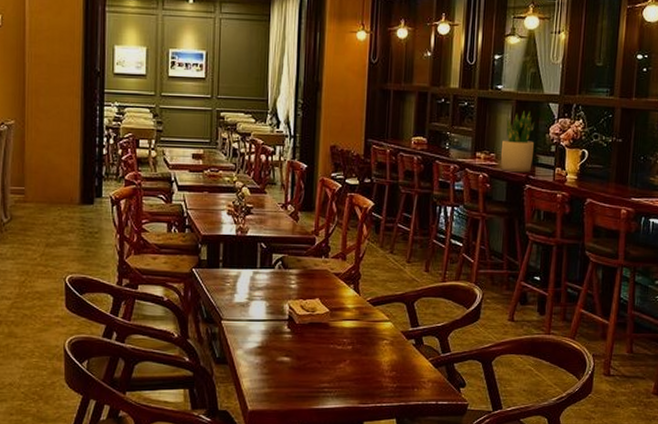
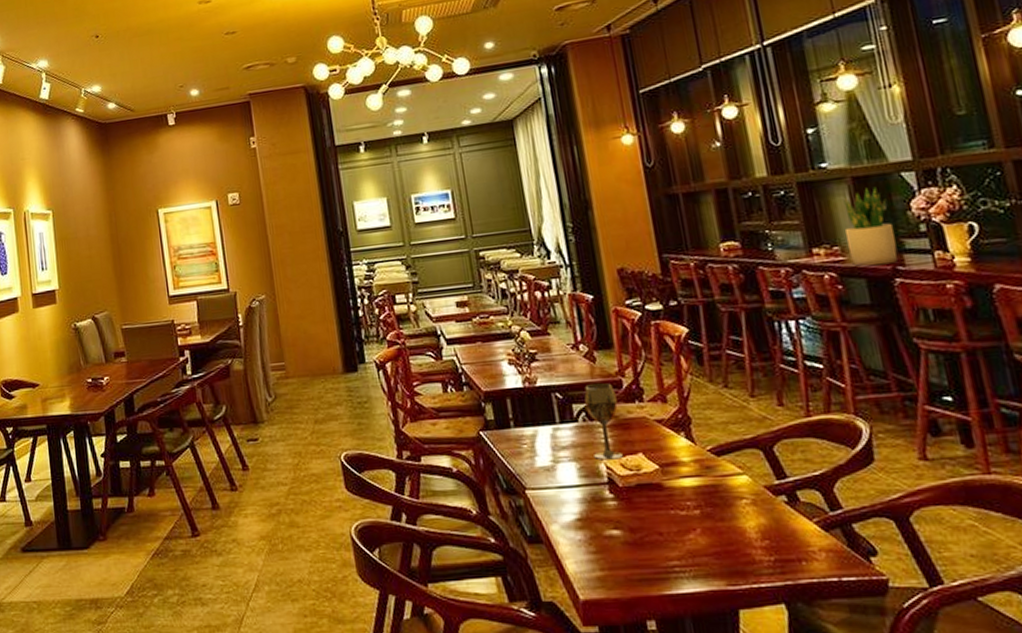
wine glass: none [282,238,309,302] -> present [584,382,624,460]

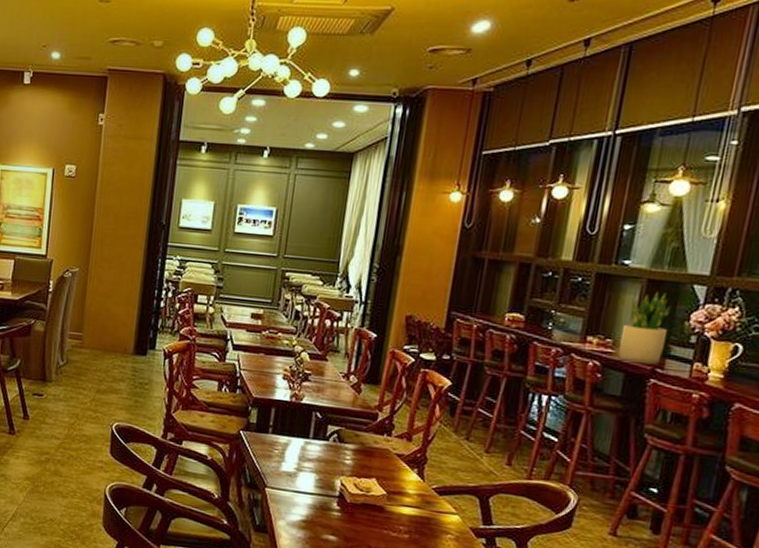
wine glass: present [584,382,624,460] -> none [333,410,370,480]

